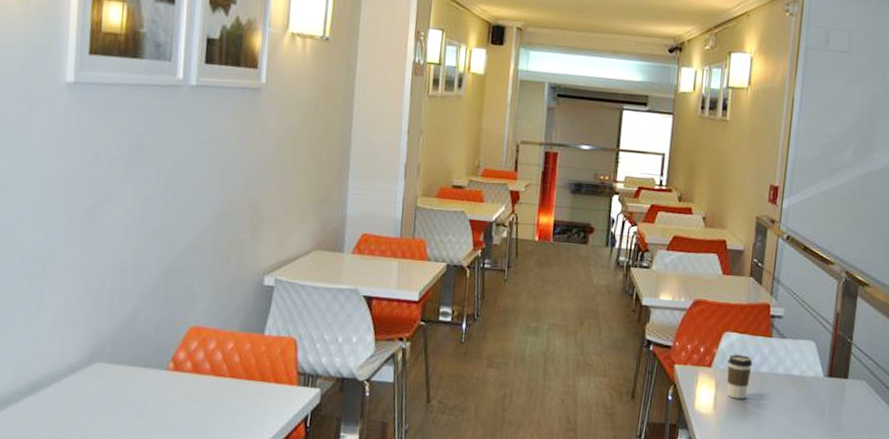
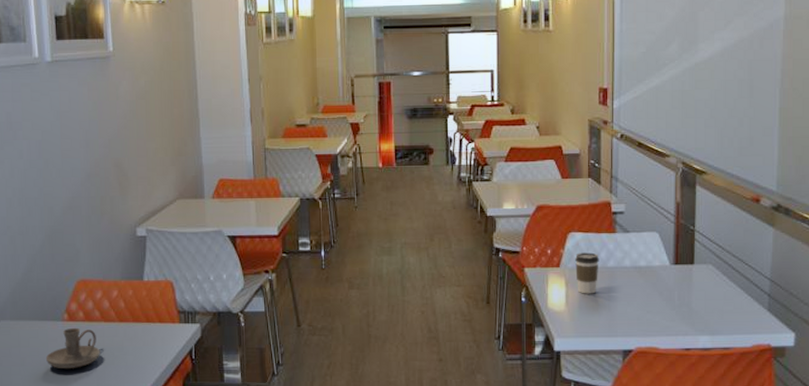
candle holder: none [141,378,205,424] -> present [45,327,100,368]

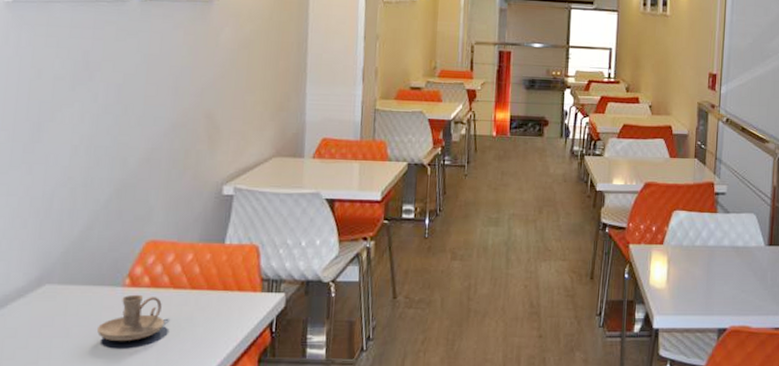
coffee cup: present [575,252,599,294] -> none [678,231,701,272]

